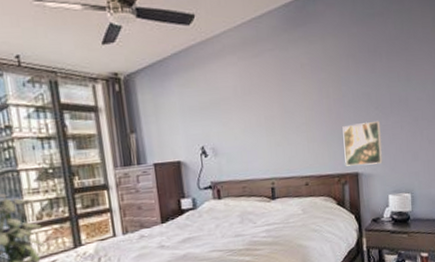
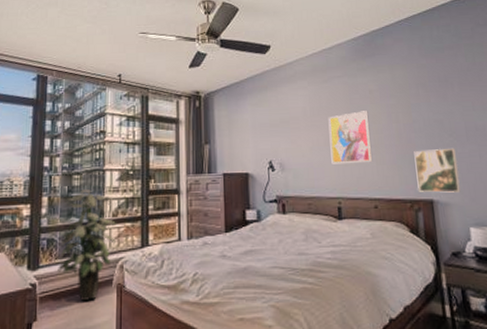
wall art: none [260,87,304,146] -> present [328,111,373,164]

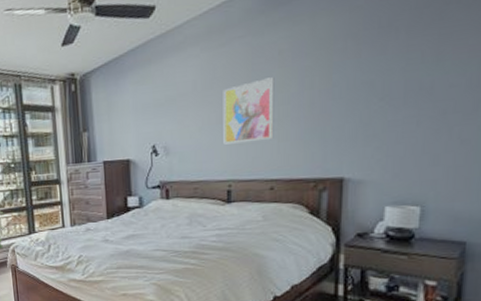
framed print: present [414,149,461,193] -> none [326,116,384,170]

